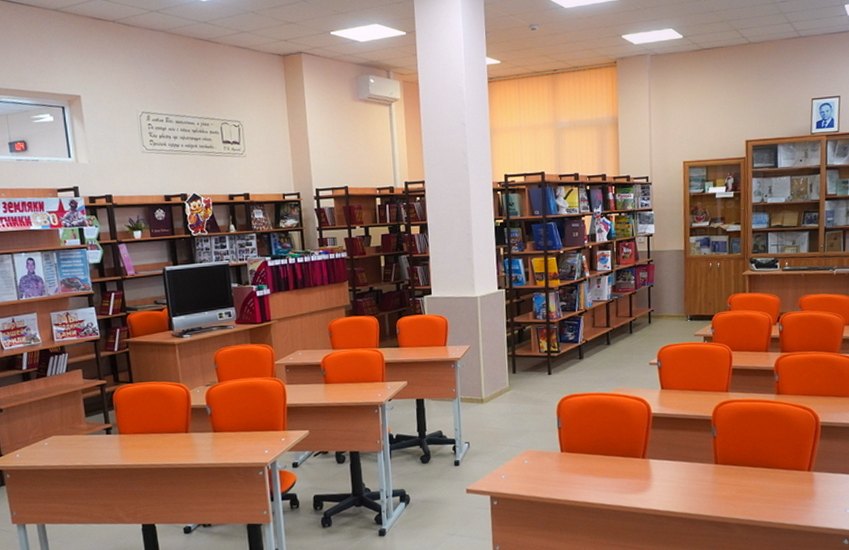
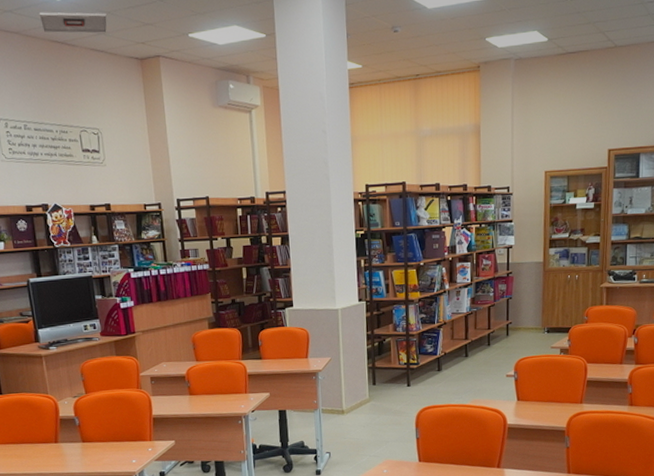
ceiling vent: none [184,11,251,31] -> present [39,12,107,33]

